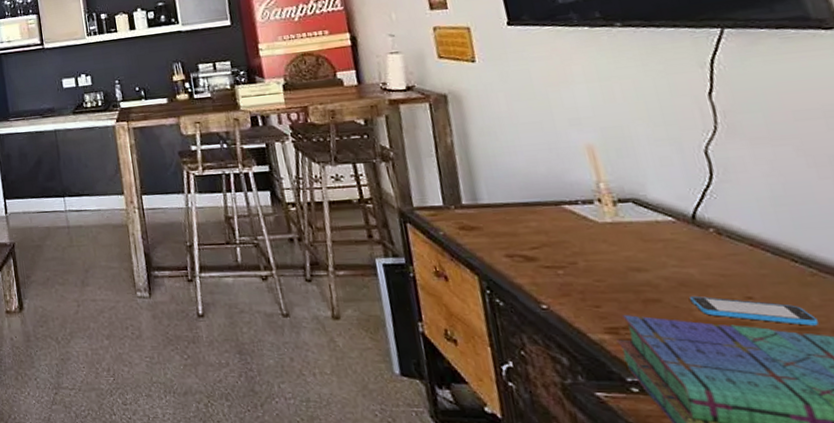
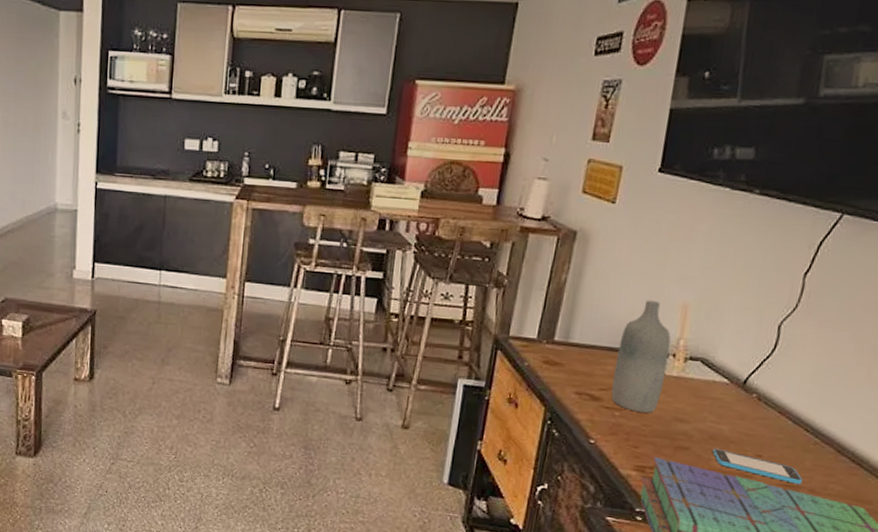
bottle: none [532,147,604,267] -> present [611,300,671,413]

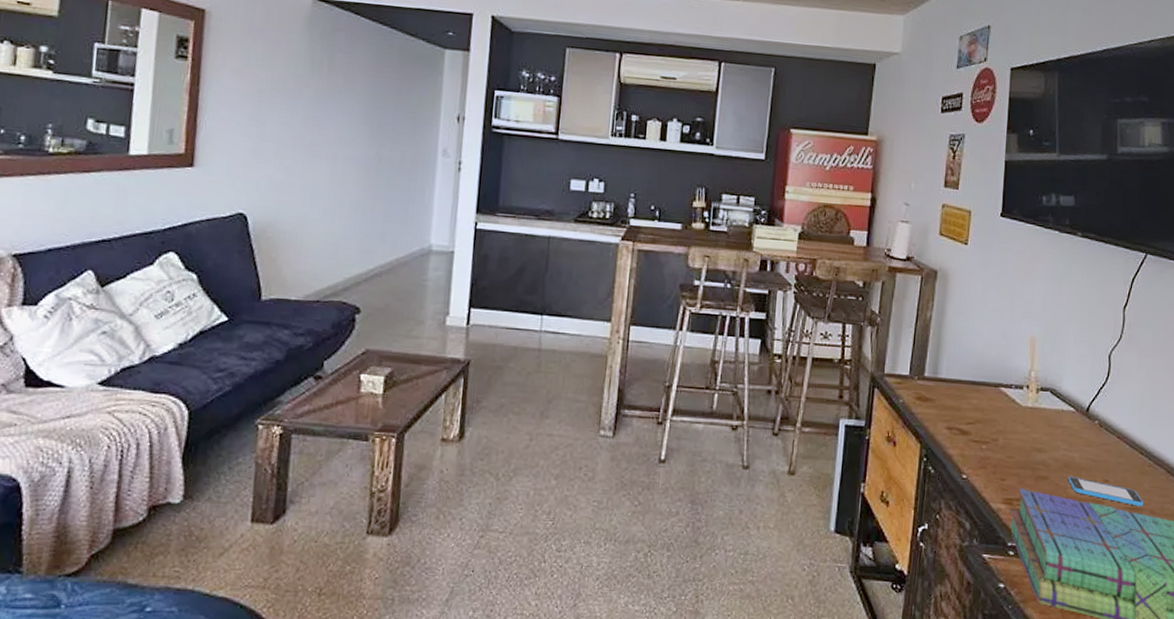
bottle: present [611,300,671,413] -> none [977,334,1024,445]

